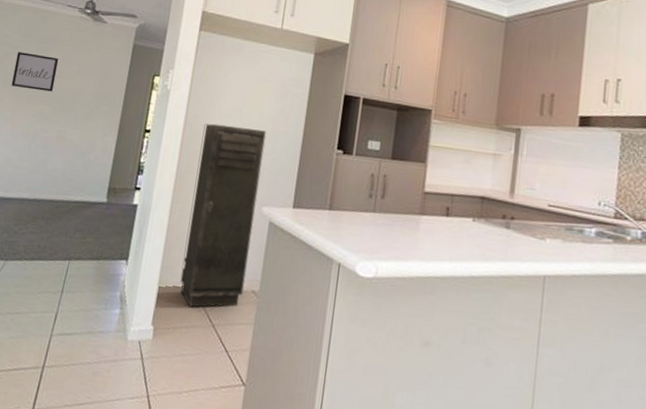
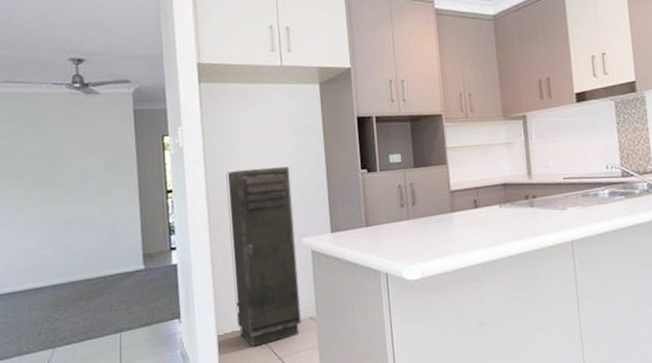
wall art: present [11,52,59,92] -> none [10,138,60,177]

